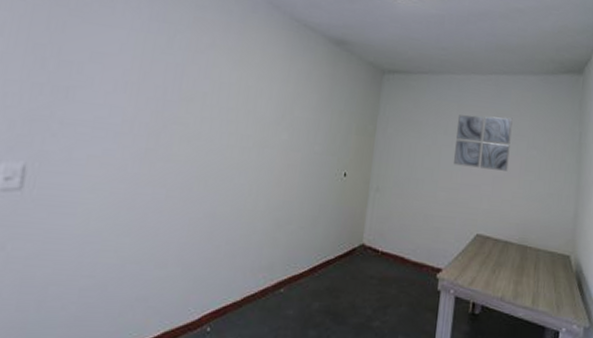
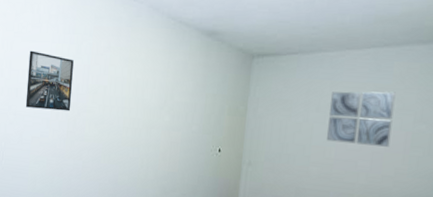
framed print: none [80,36,162,123] -> present [25,50,74,111]

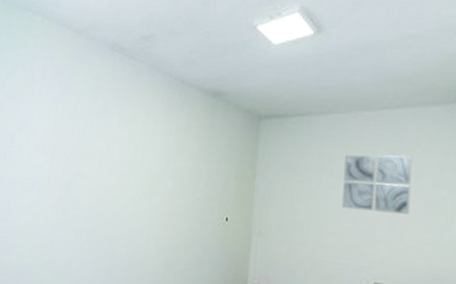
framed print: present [25,50,74,111] -> none [13,111,68,177]

